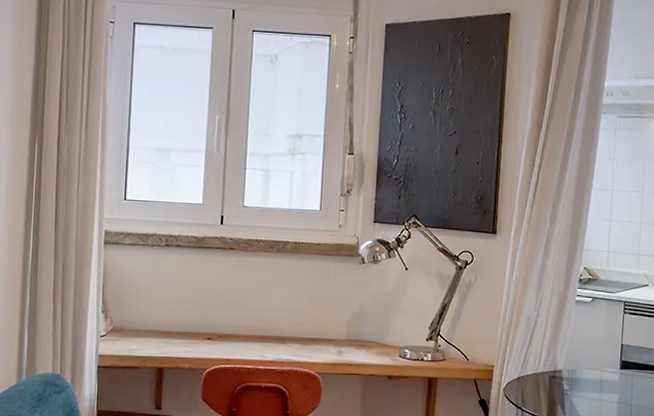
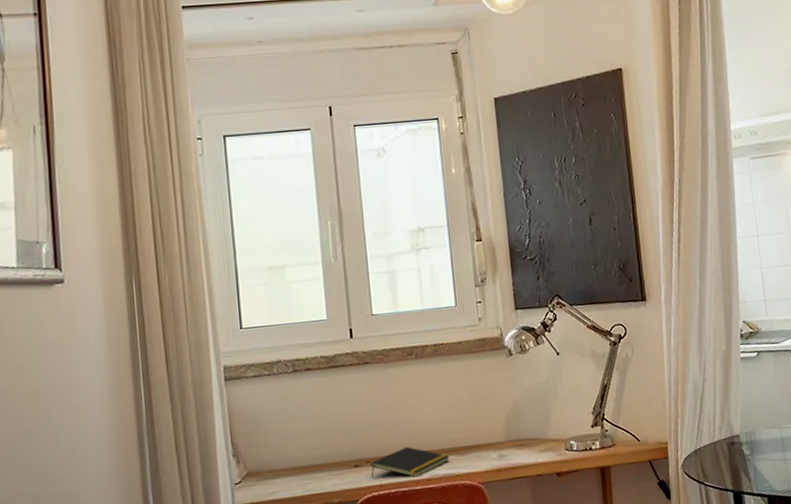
notepad: none [221,329,293,358] -> present [371,446,450,477]

